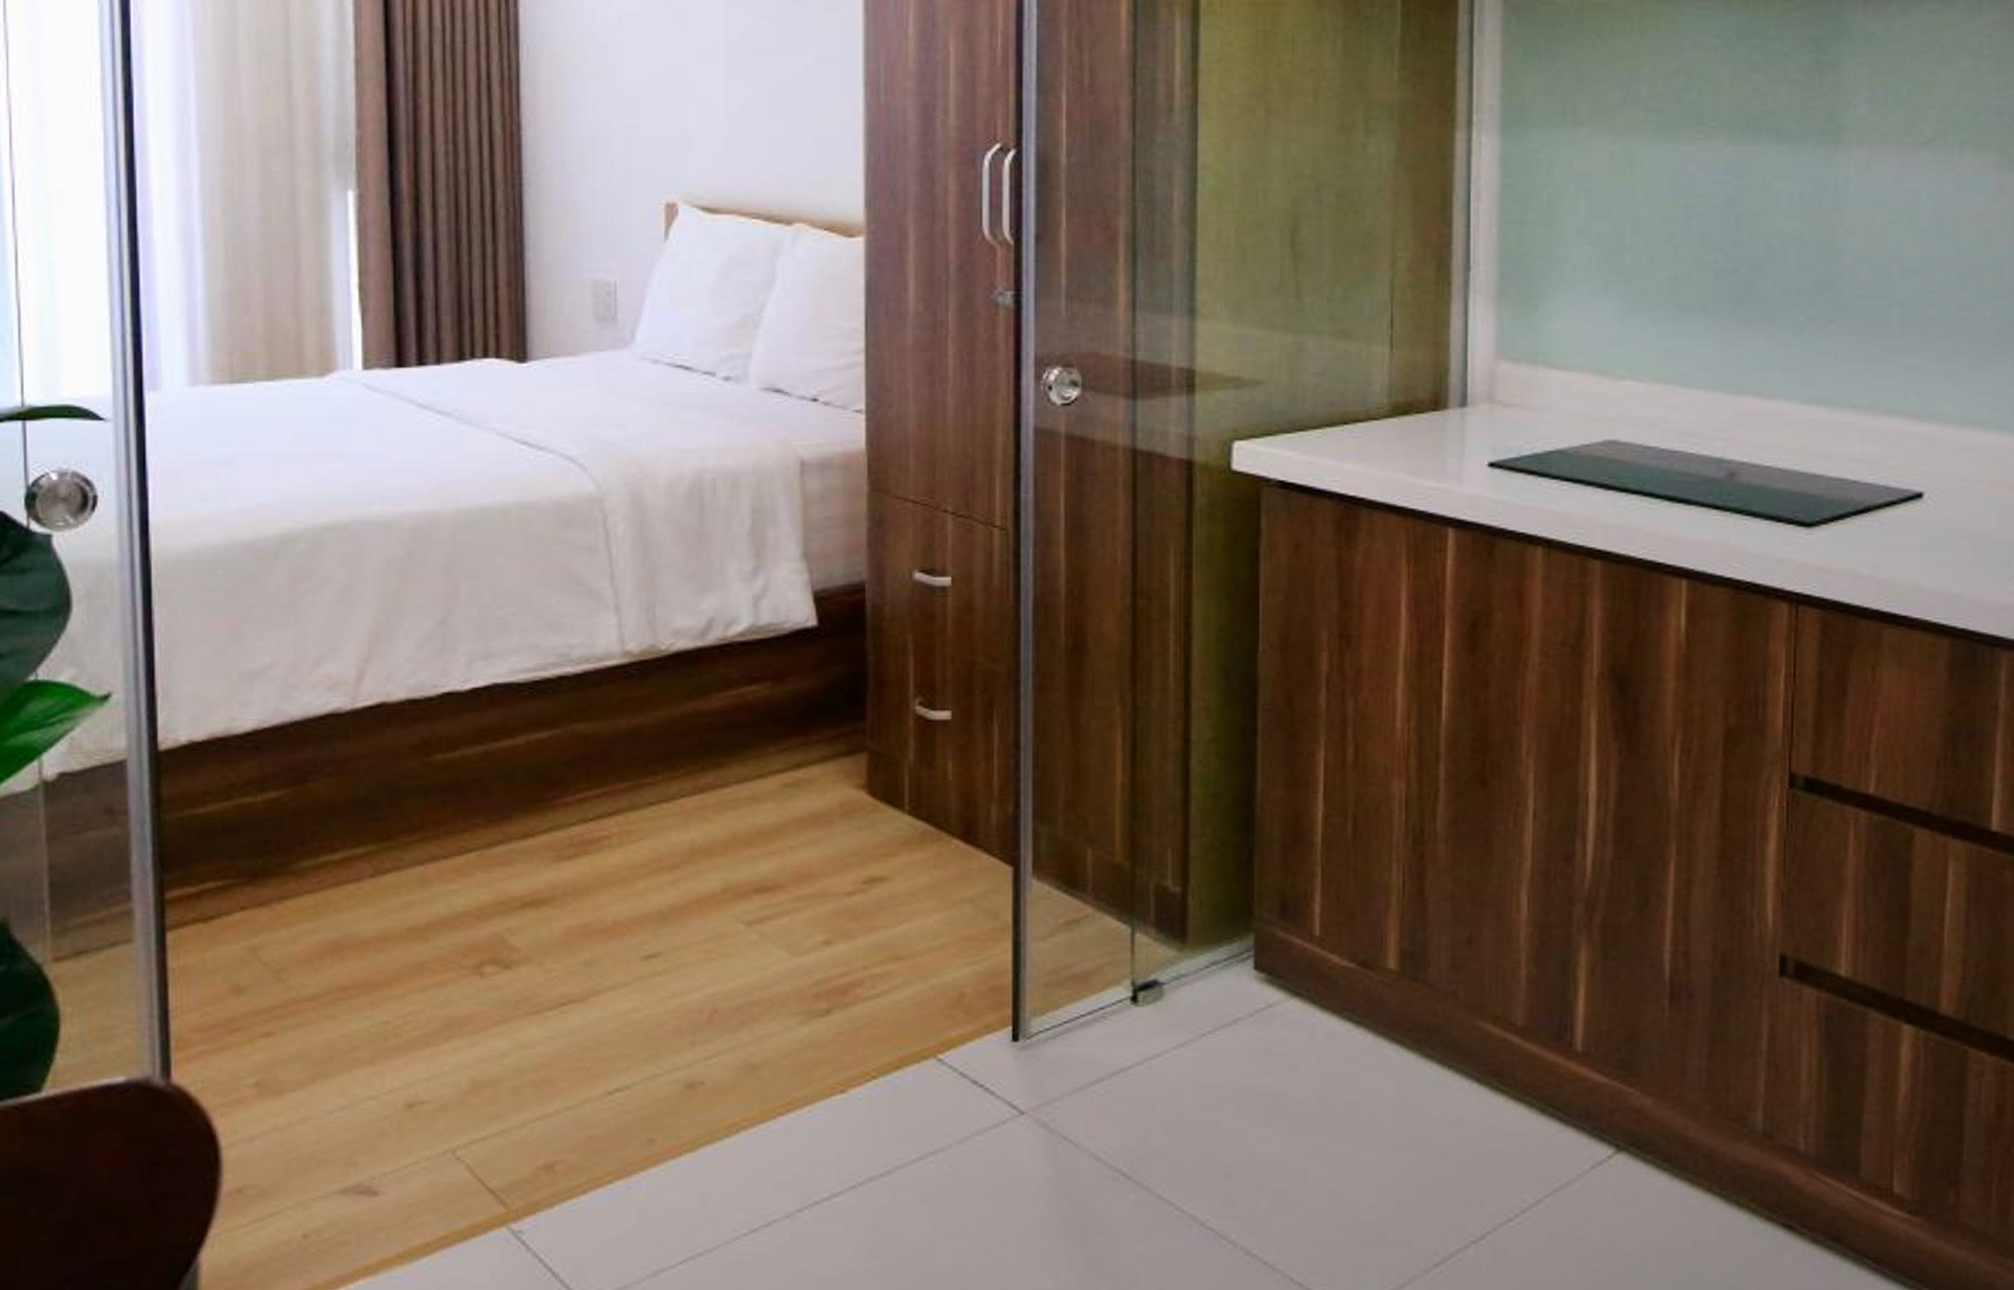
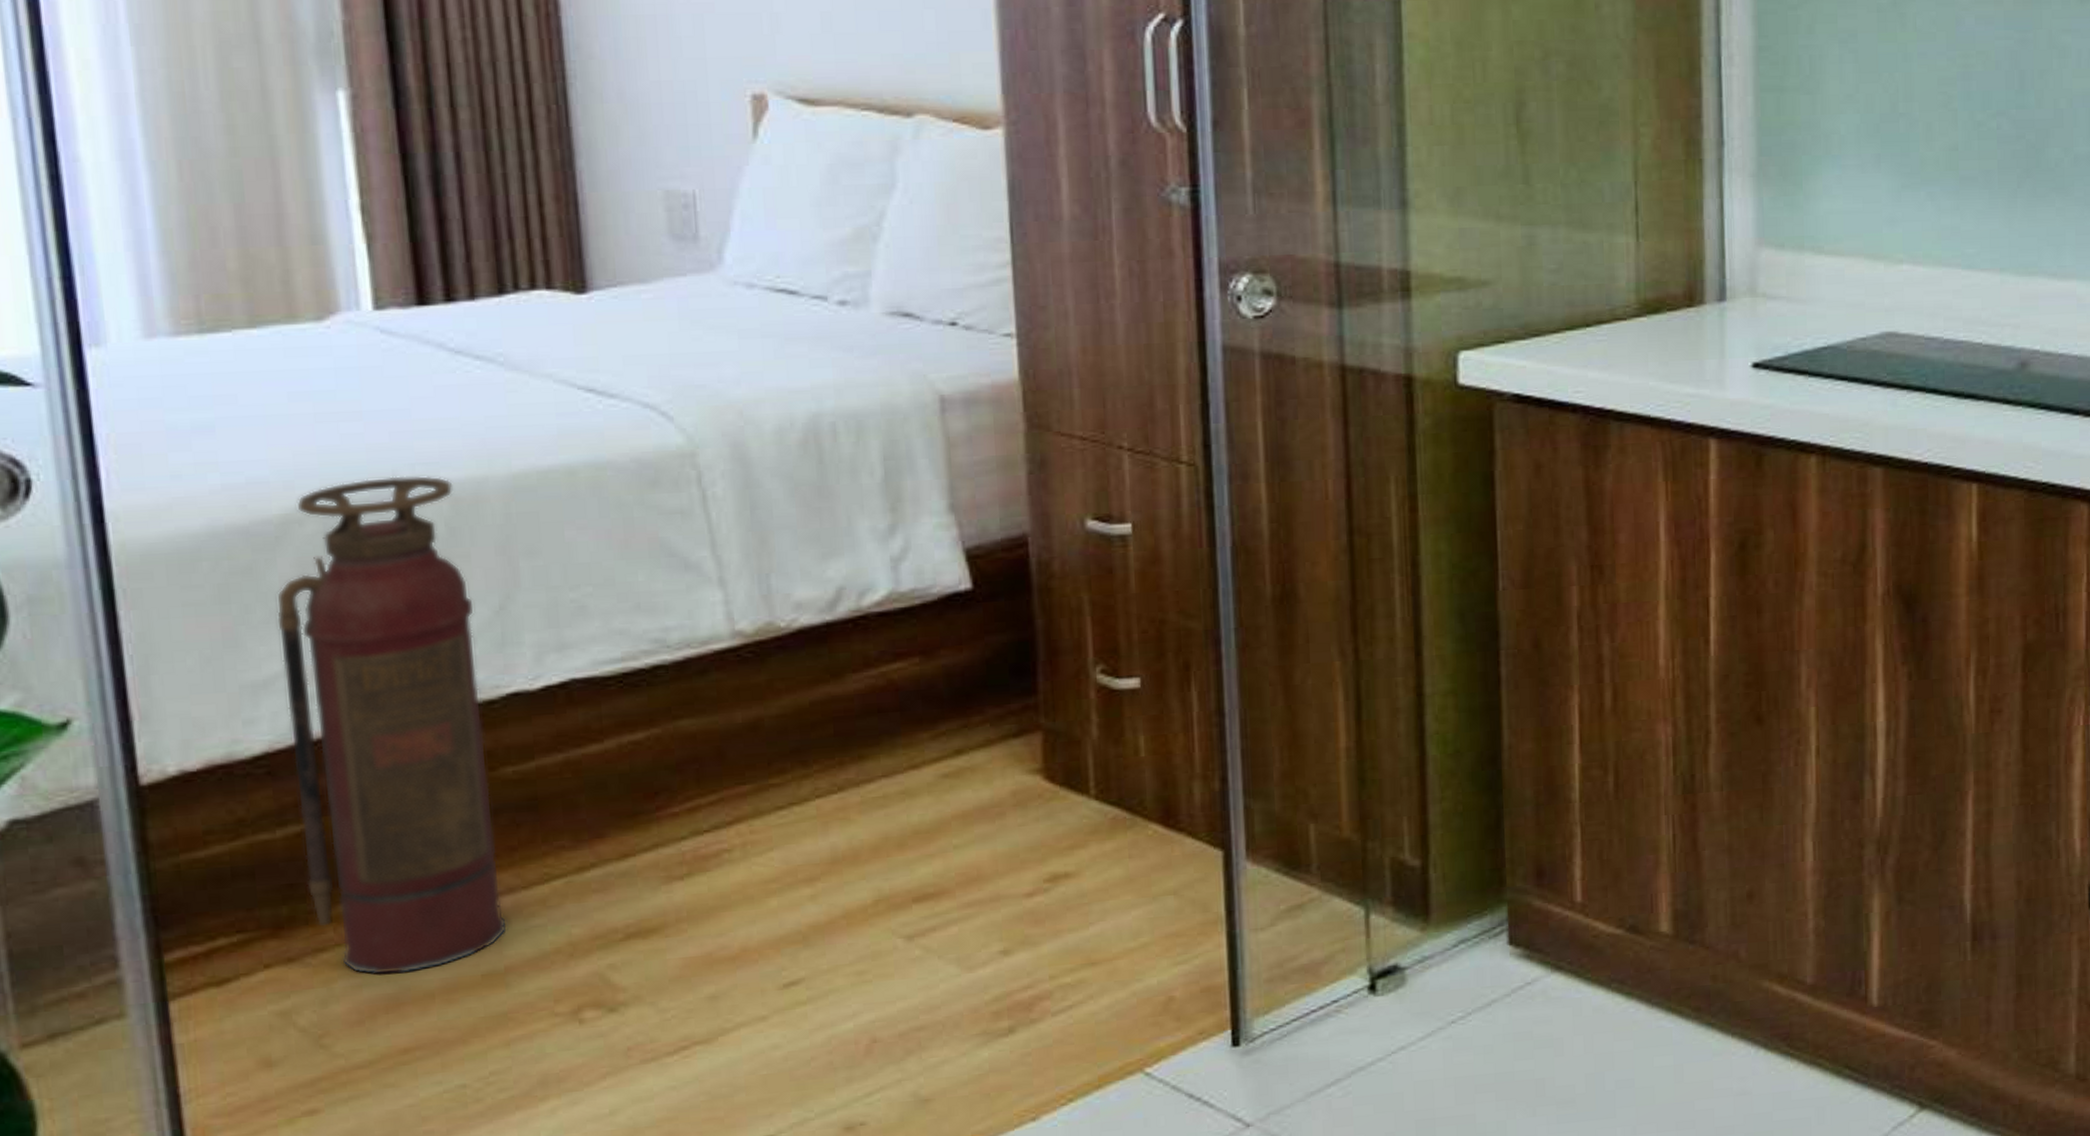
fire extinguisher: none [270,507,430,923] -> present [276,475,508,975]

